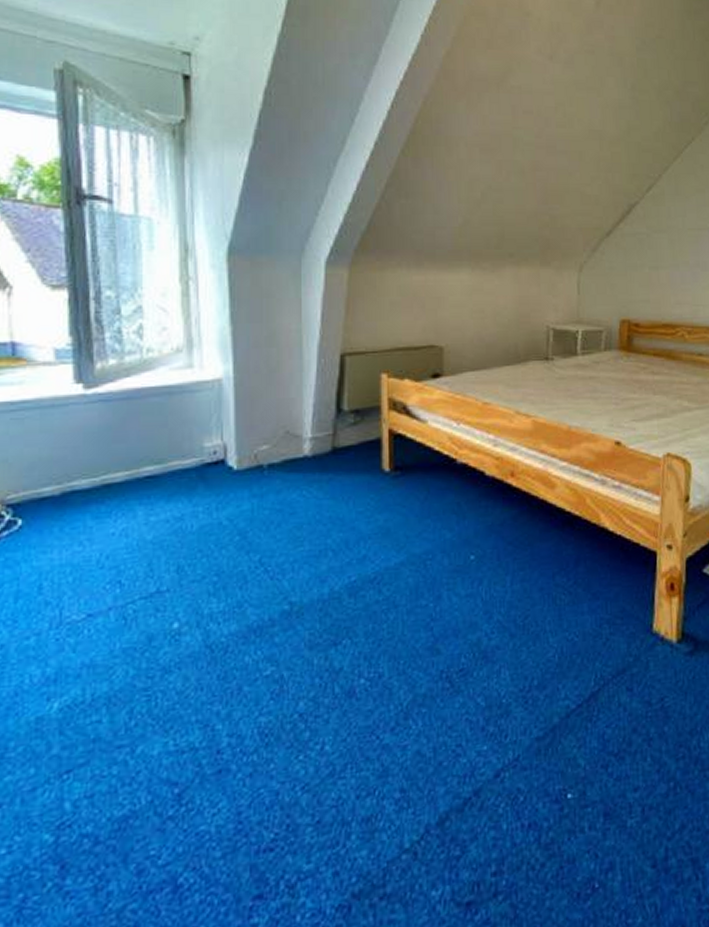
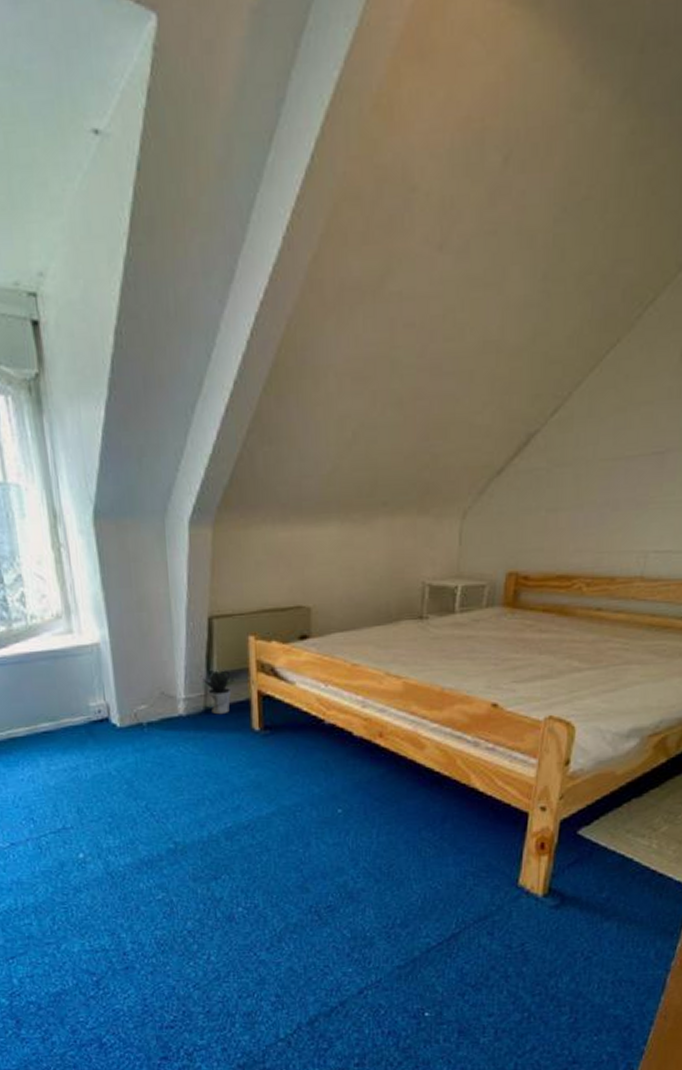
potted plant: none [330,405,363,455] -> present [201,667,232,715]

